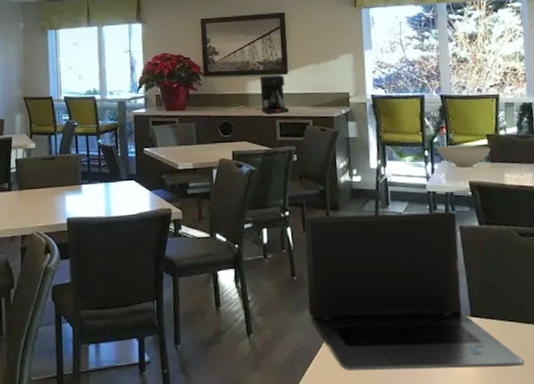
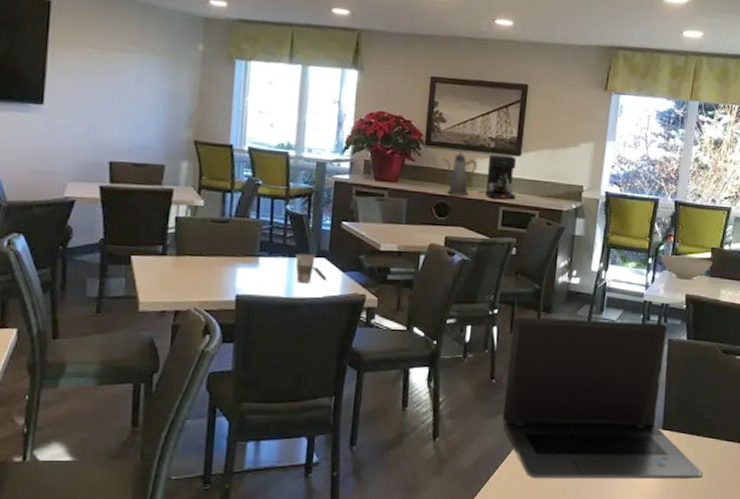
cup: none [109,178,138,203] -> present [294,253,327,283]
coffee pot: none [220,75,251,116] -> present [442,150,477,197]

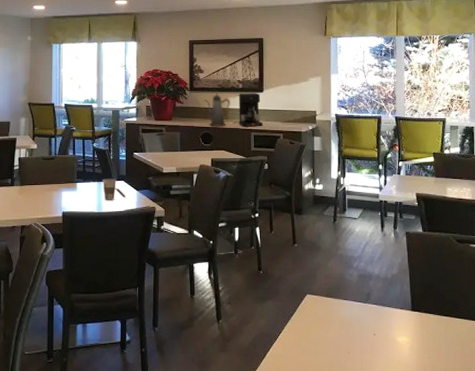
laptop computer: present [502,317,703,478] -> none [271,219,455,355]
bowl: present [661,255,713,280] -> none [389,161,436,181]

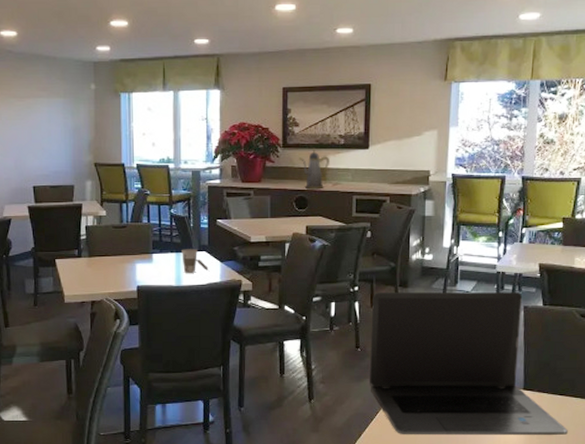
coffee maker: present [238,93,262,127] -> none [339,149,366,189]
laptop computer: none [271,219,455,355] -> present [370,292,568,435]

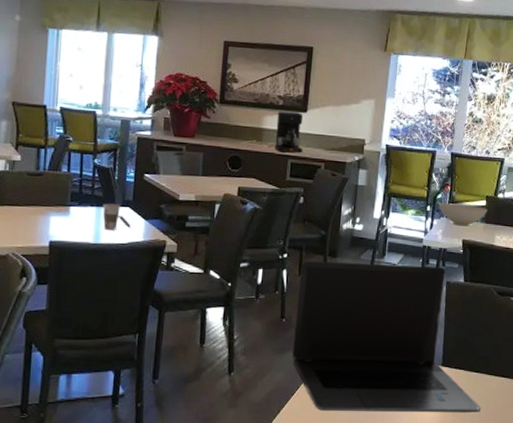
coffee pot: present [298,149,329,190] -> none [235,107,267,150]
coffee maker: none [339,149,366,189] -> present [275,111,304,153]
bowl: none [511,228,565,250] -> present [438,203,487,226]

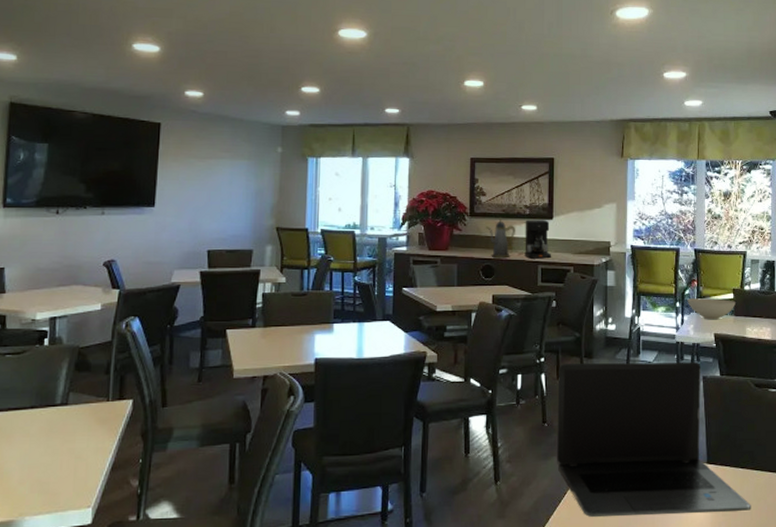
cup: present [102,203,131,230] -> none [363,318,392,344]
coffee pot: none [235,107,267,150] -> present [485,218,515,259]

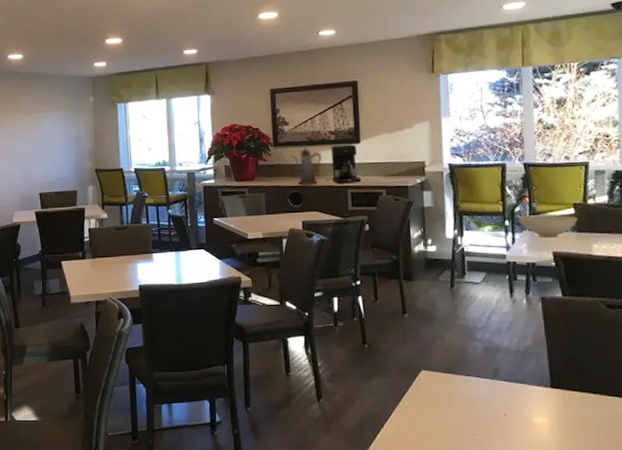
laptop computer: present [557,362,751,517] -> none [376,283,608,438]

